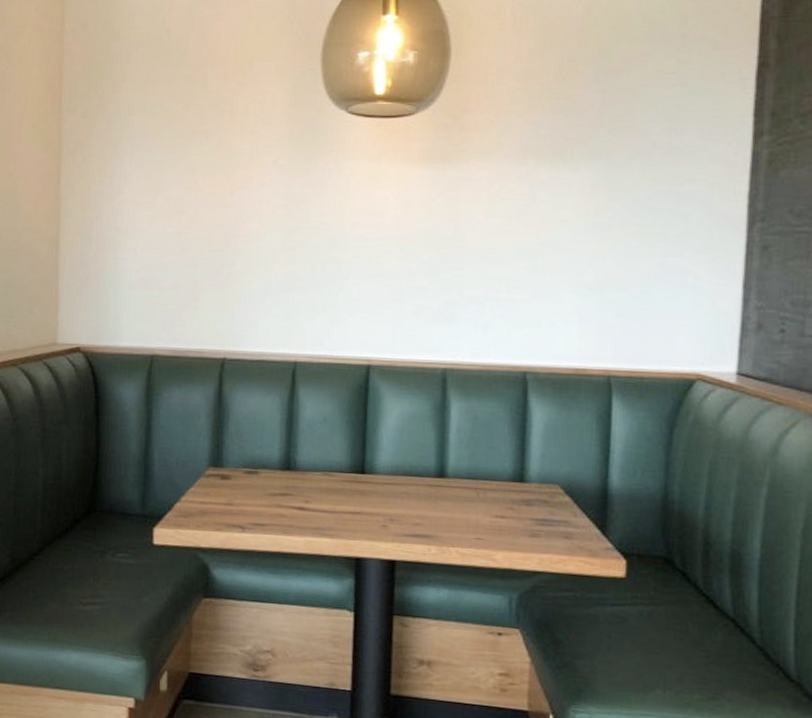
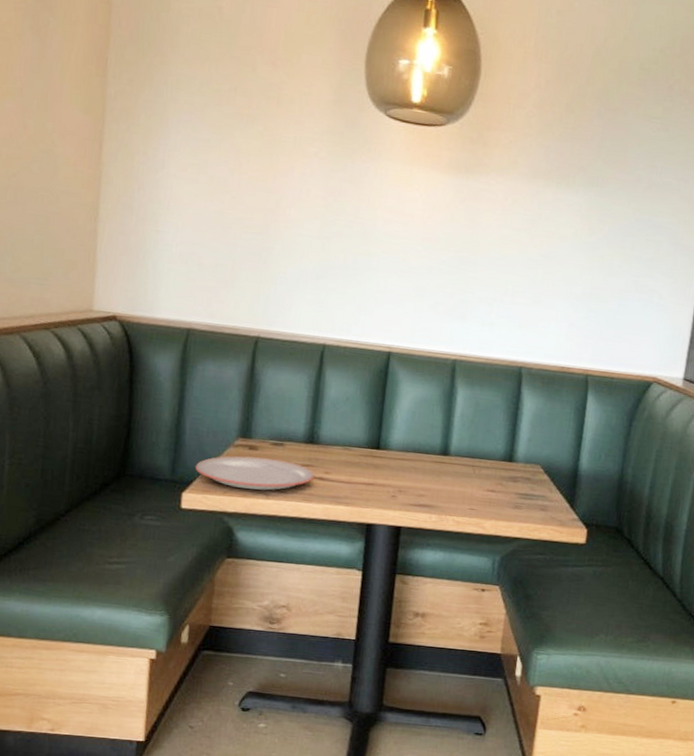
plate: none [166,486,293,523] -> present [195,455,314,491]

